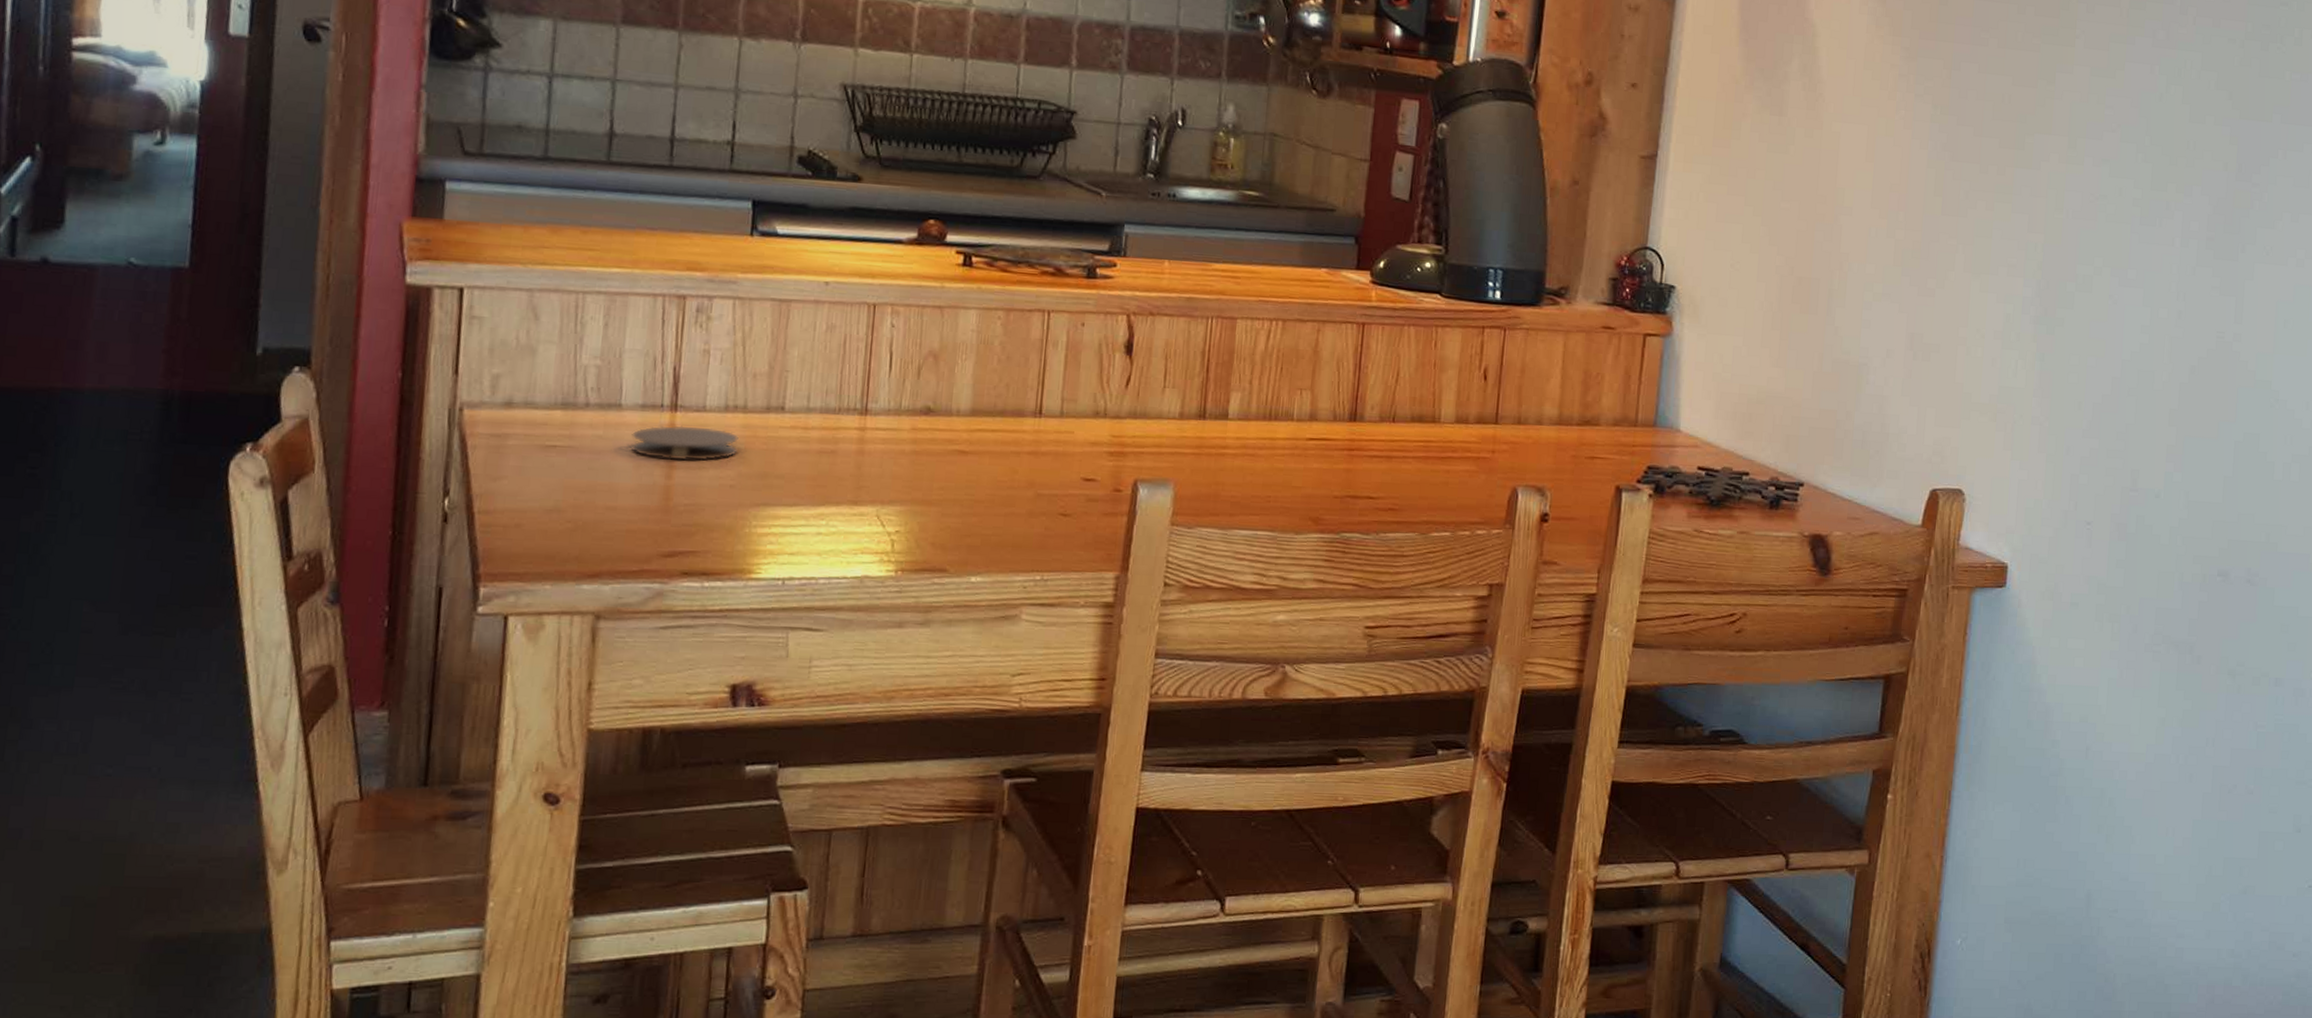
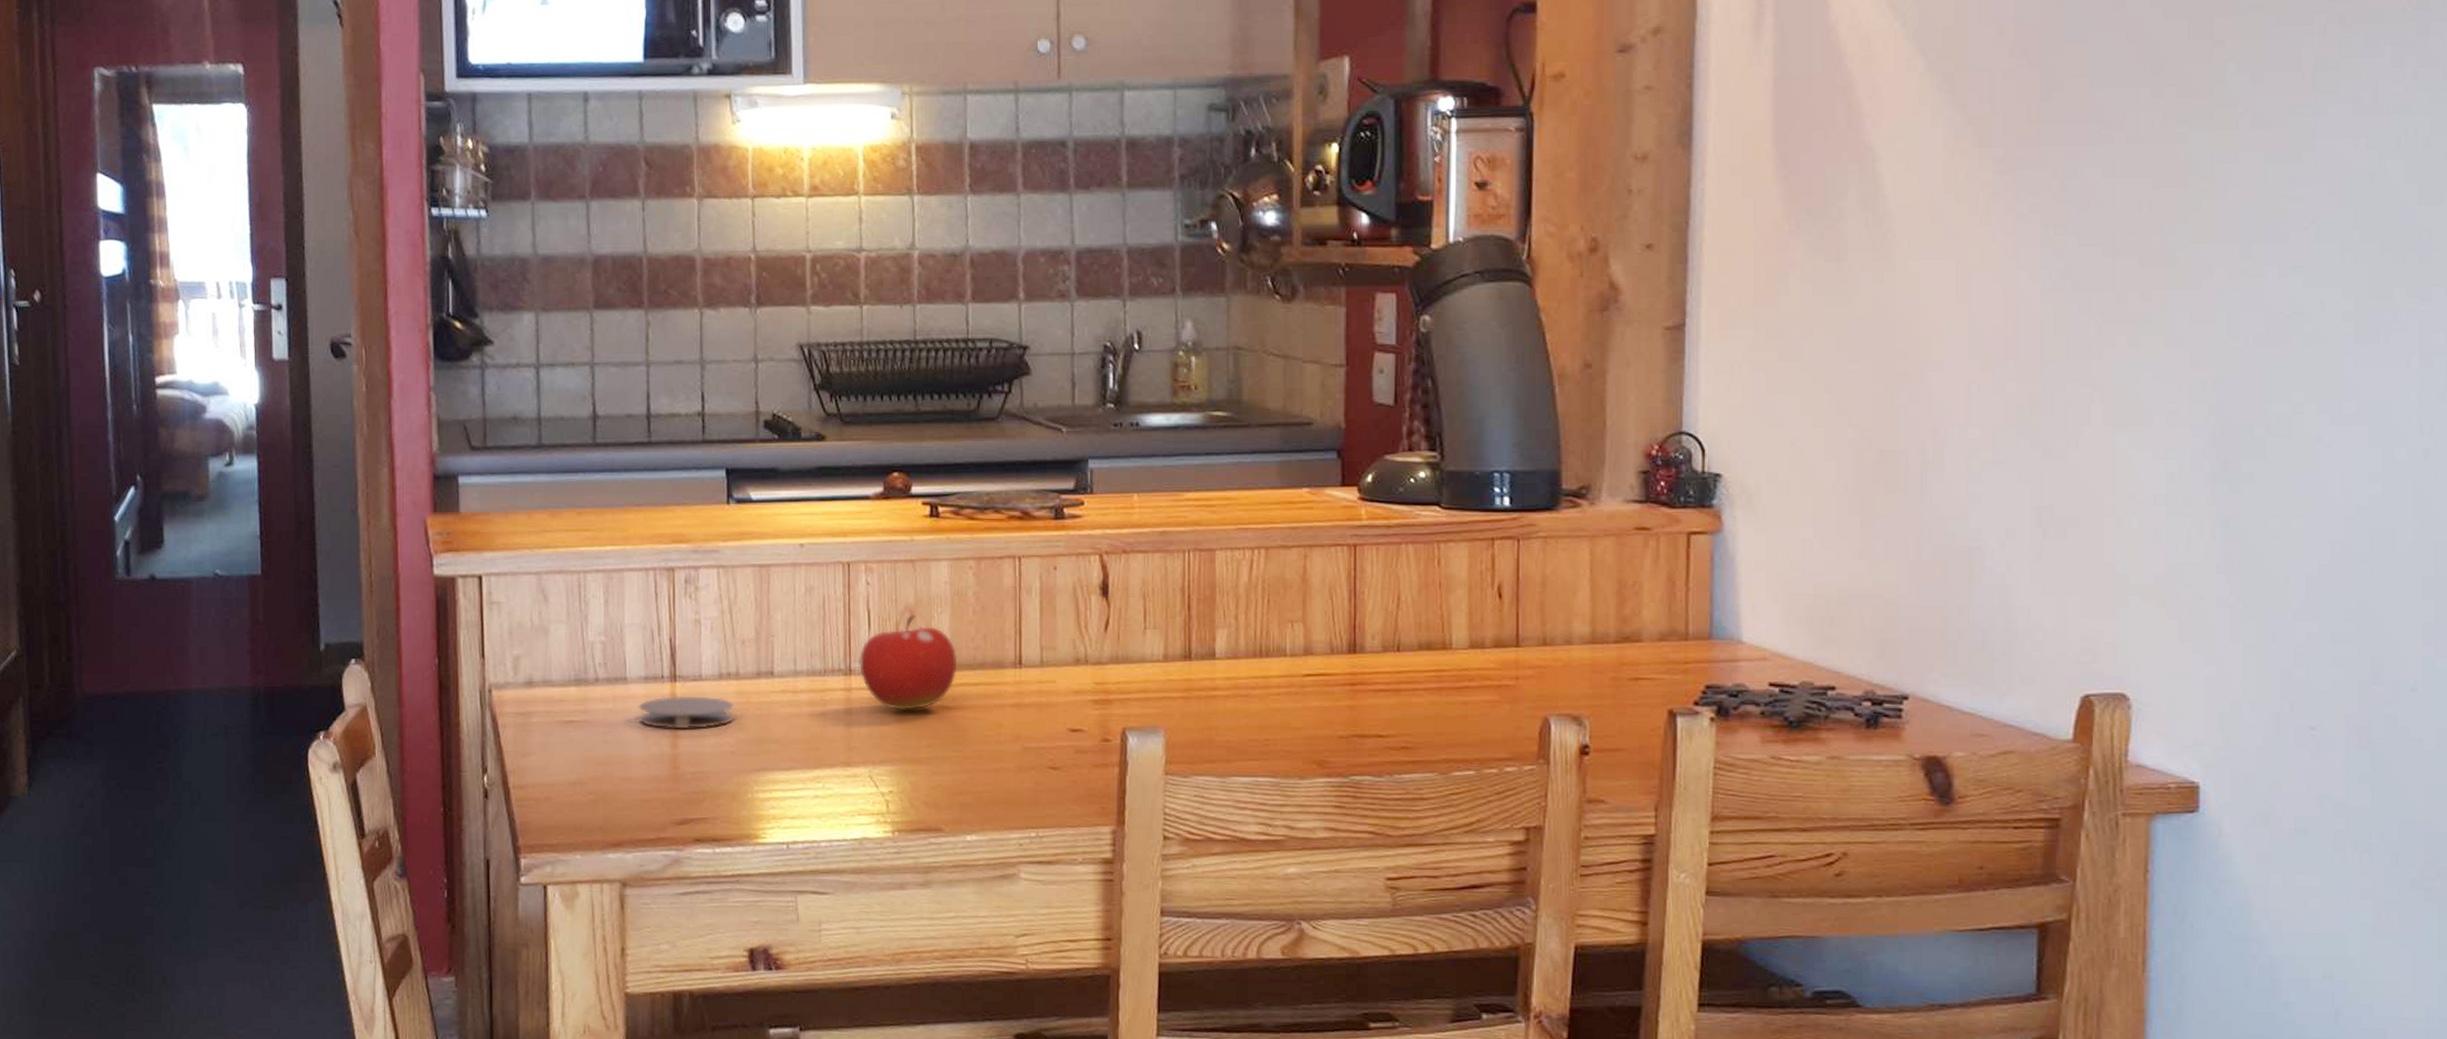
fruit: none [876,359,978,453] -> present [859,615,958,711]

